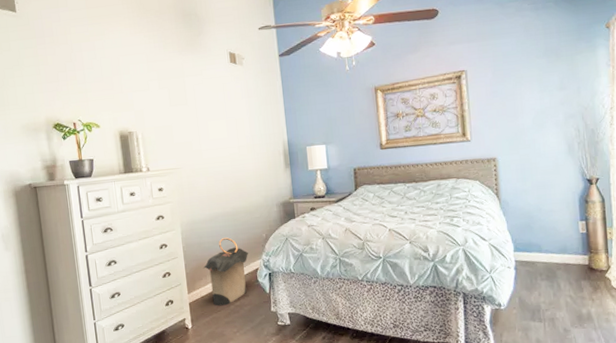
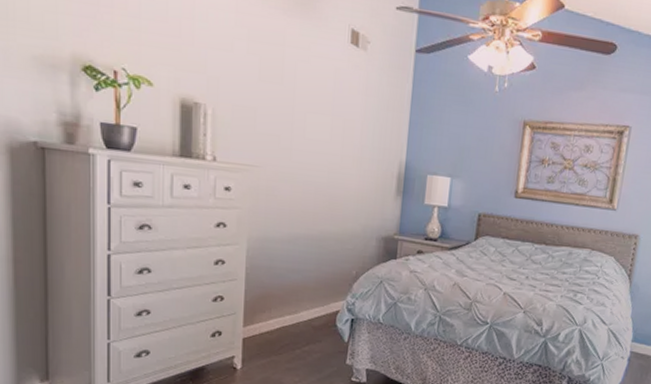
laundry hamper: present [202,237,249,306] -> none [268,266,331,349]

